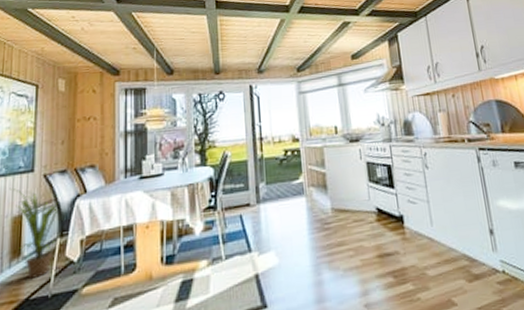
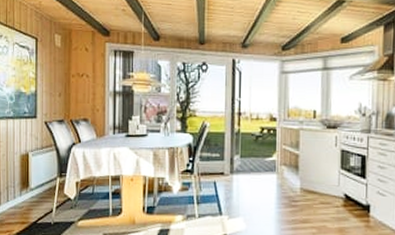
house plant: present [9,188,59,280] -> none [17,129,58,208]

